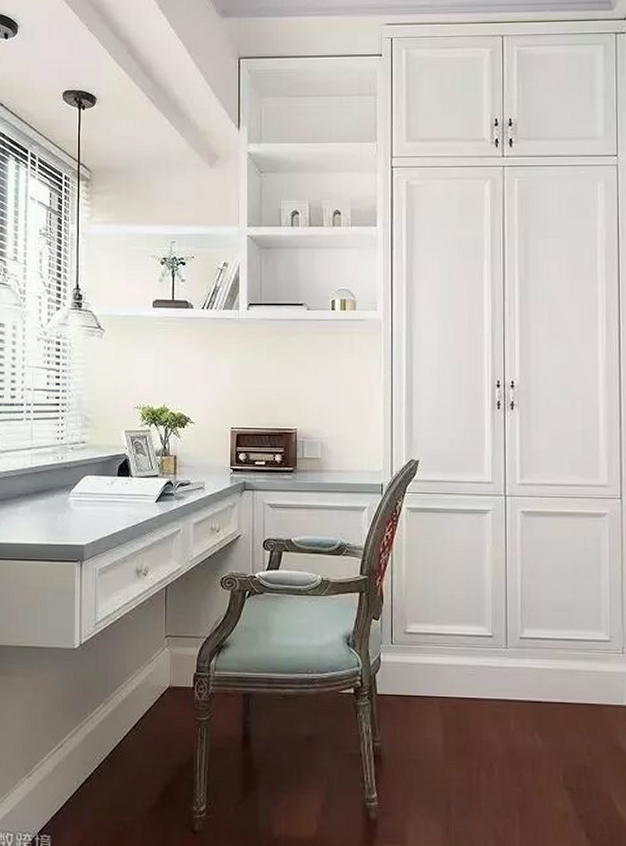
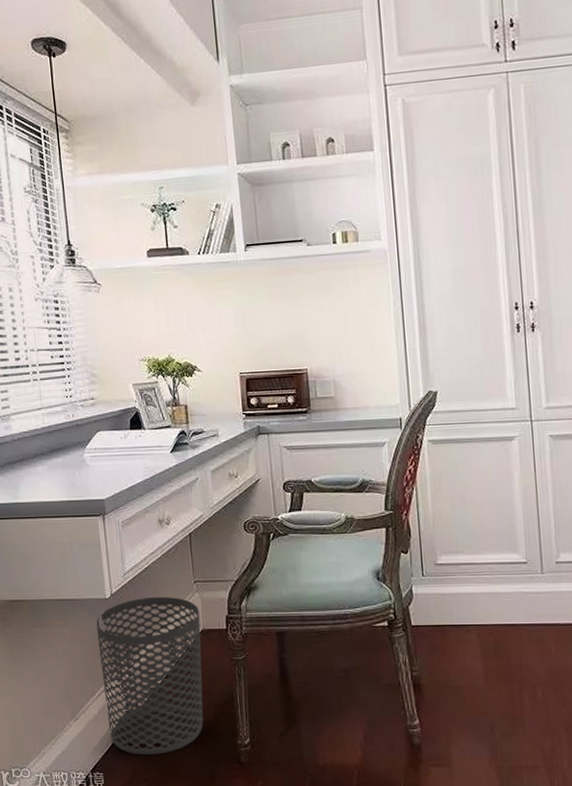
waste bin: none [61,649,167,818] -> present [96,596,204,754]

